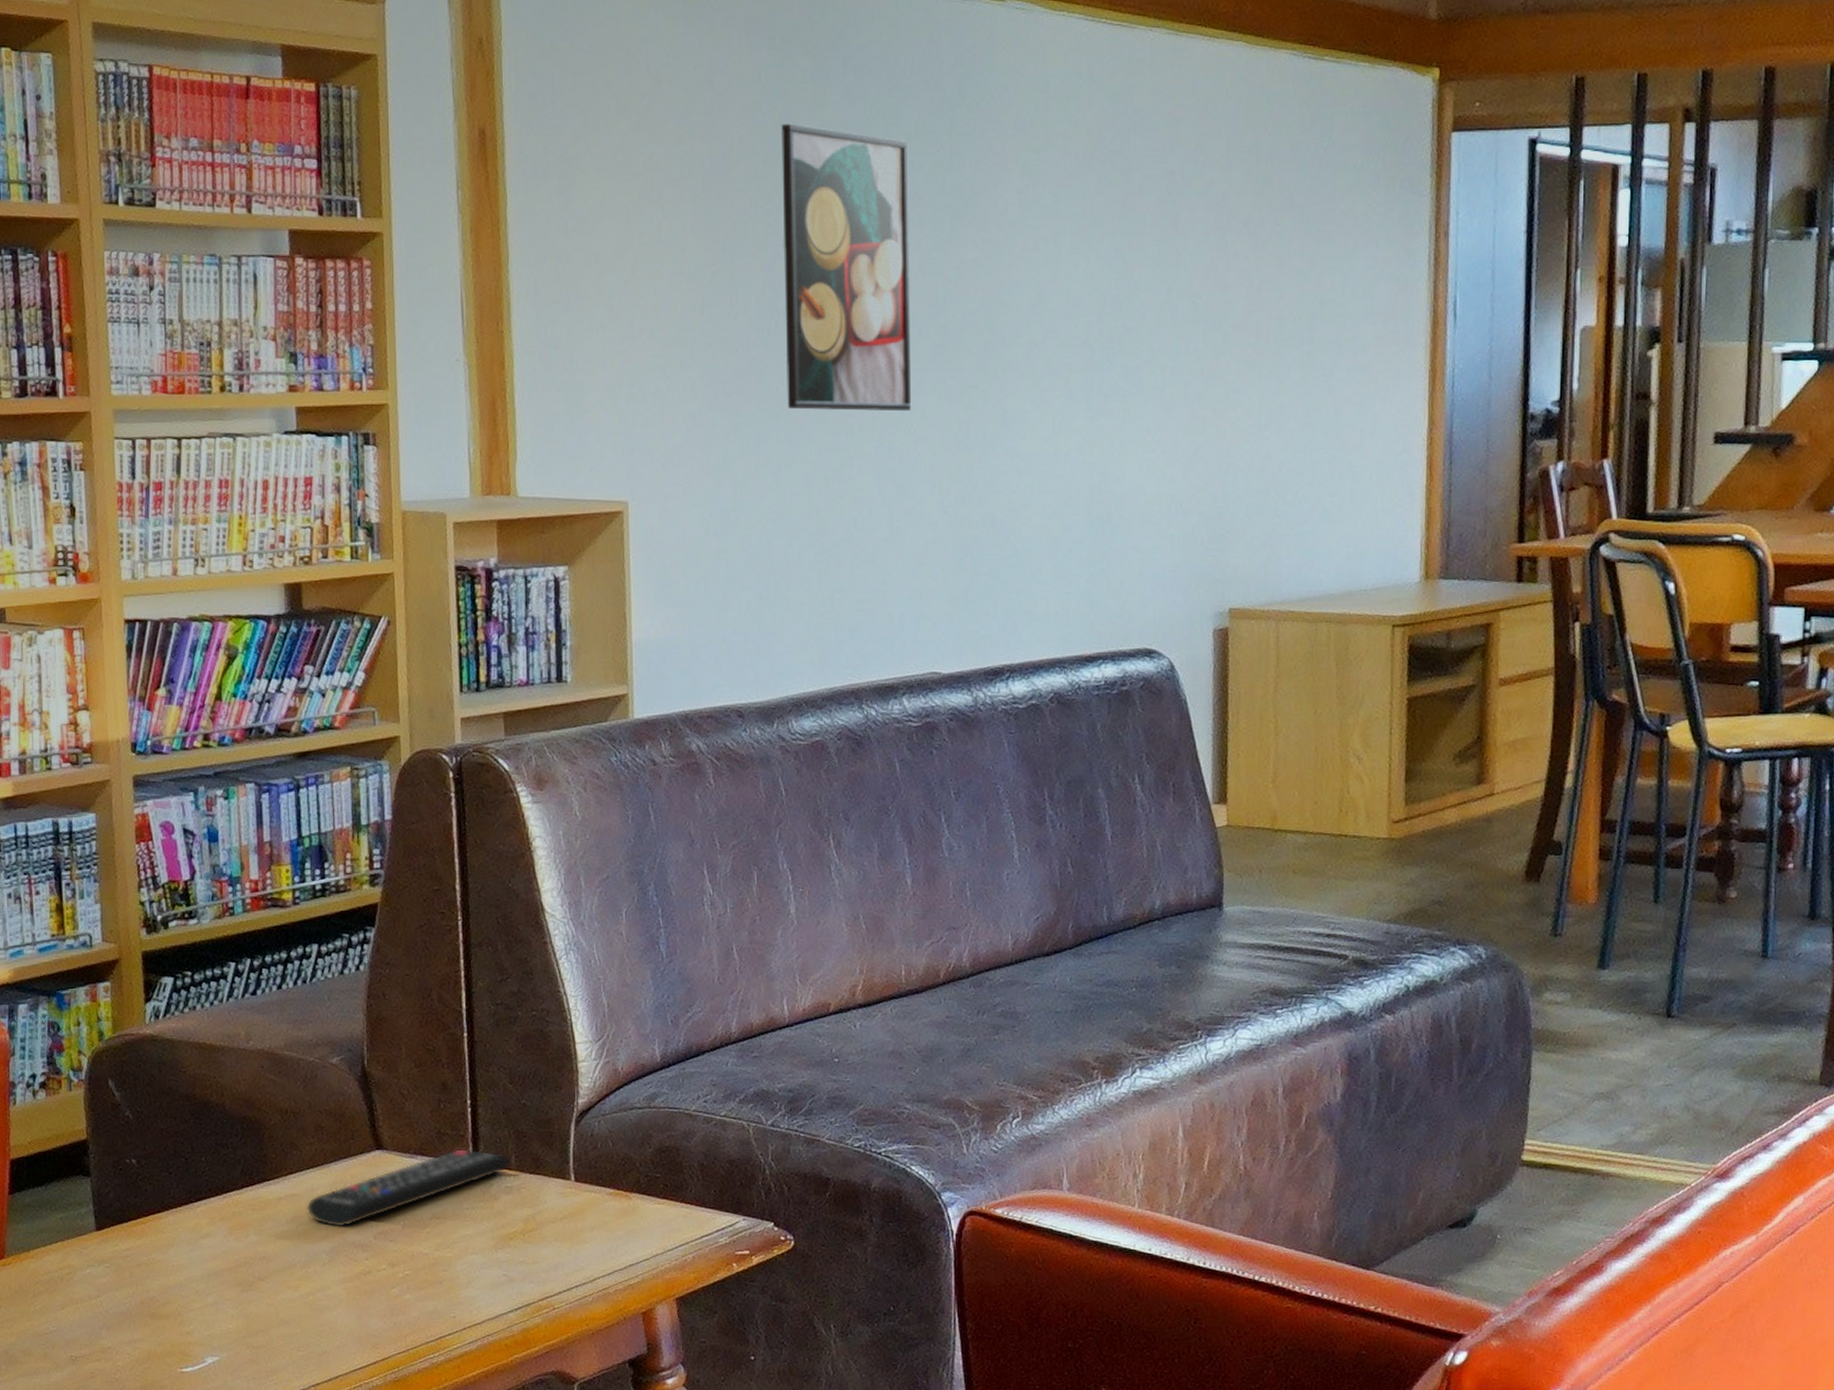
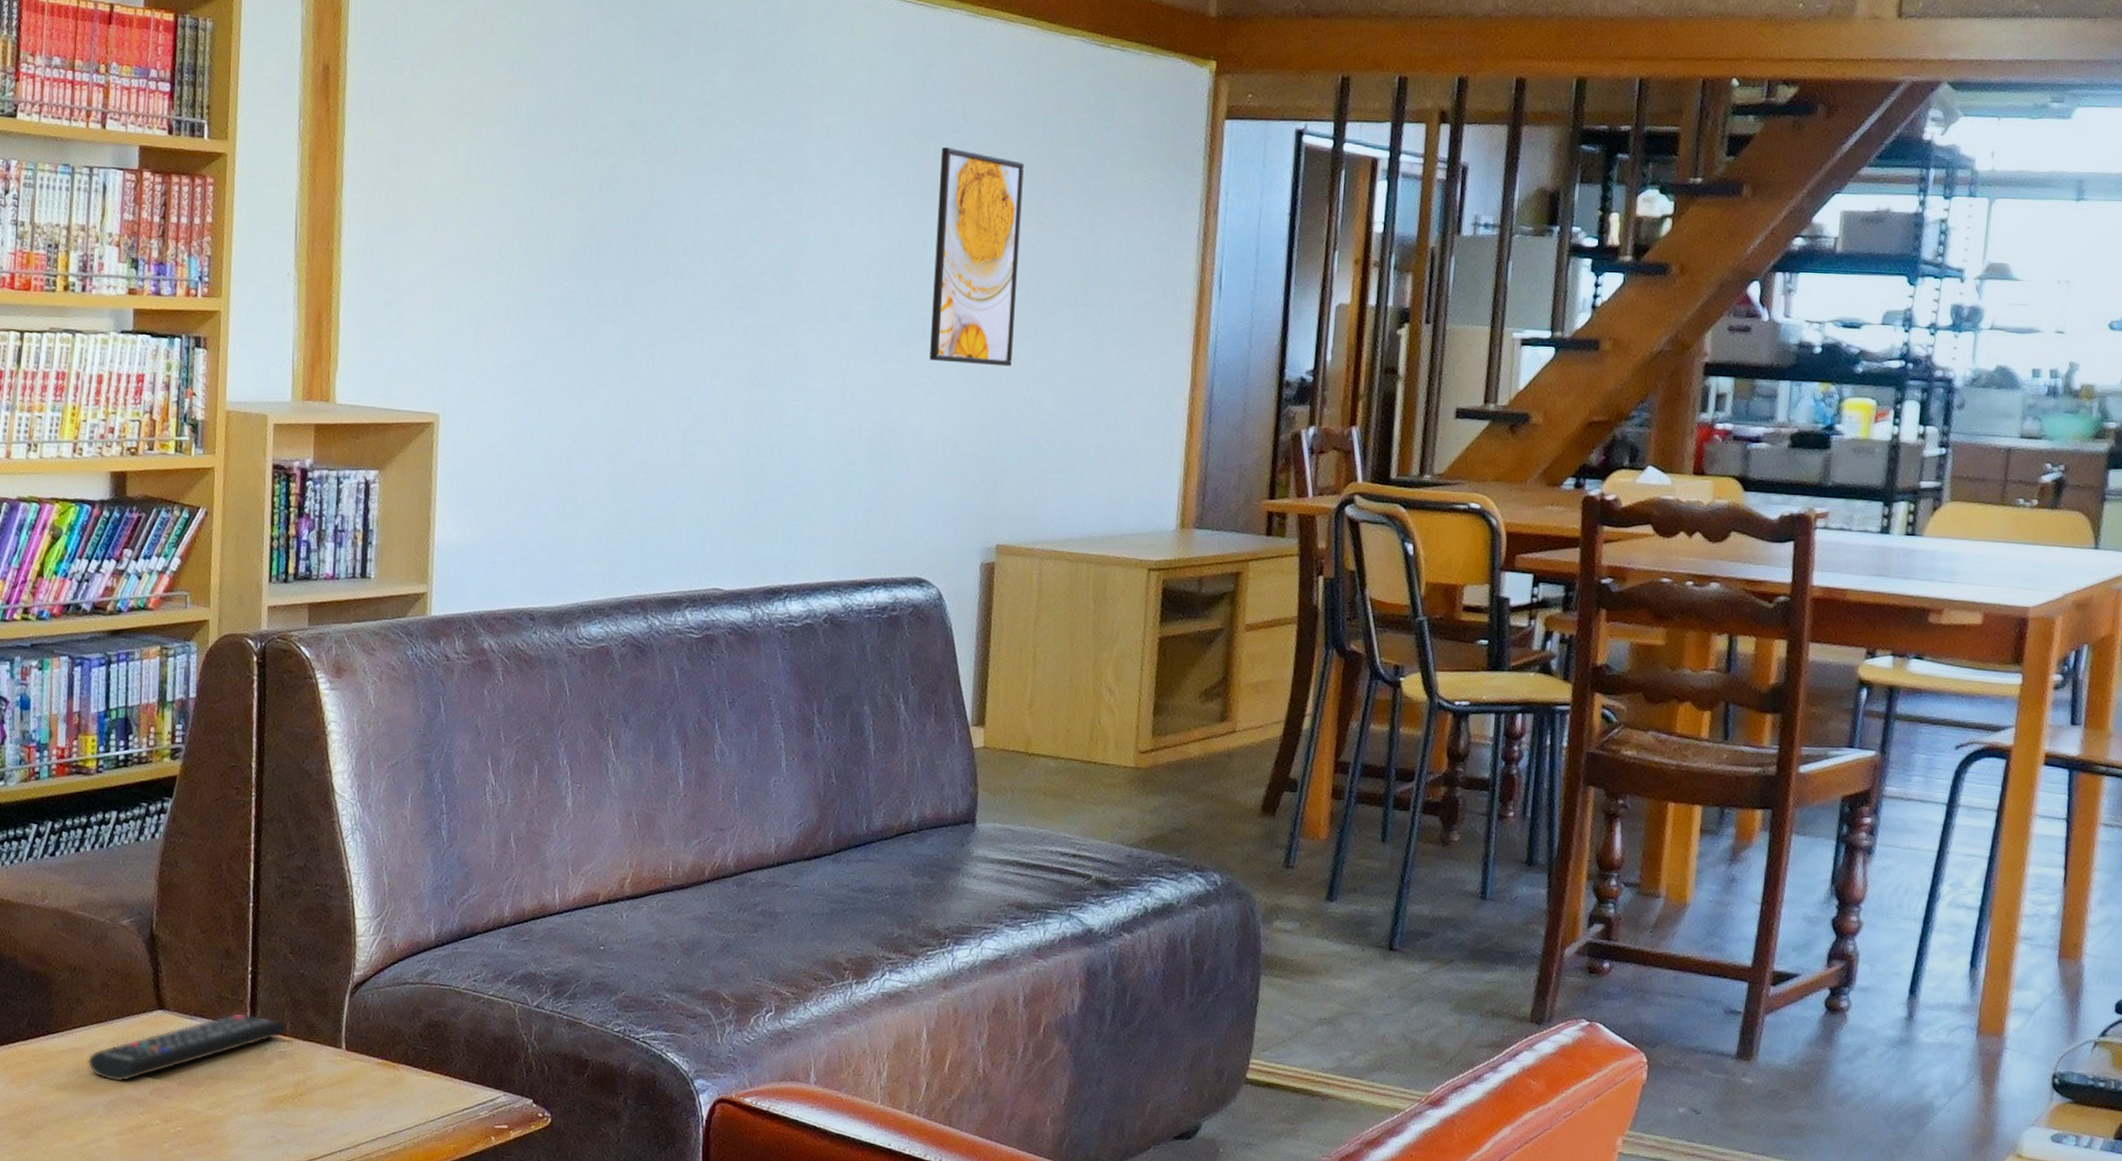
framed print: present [780,123,912,412] -> none [594,76,721,346]
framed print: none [1147,180,1237,416] -> present [929,147,1024,367]

